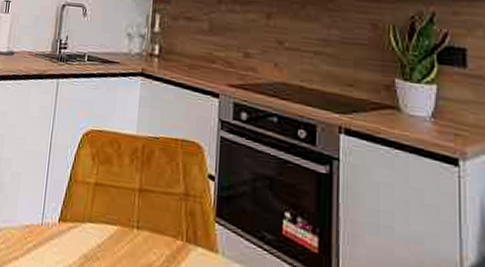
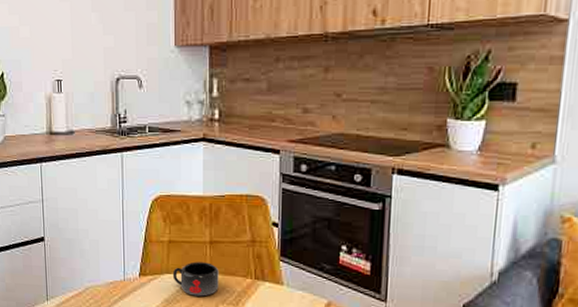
mug: none [95,211,147,257] -> present [172,262,219,297]

